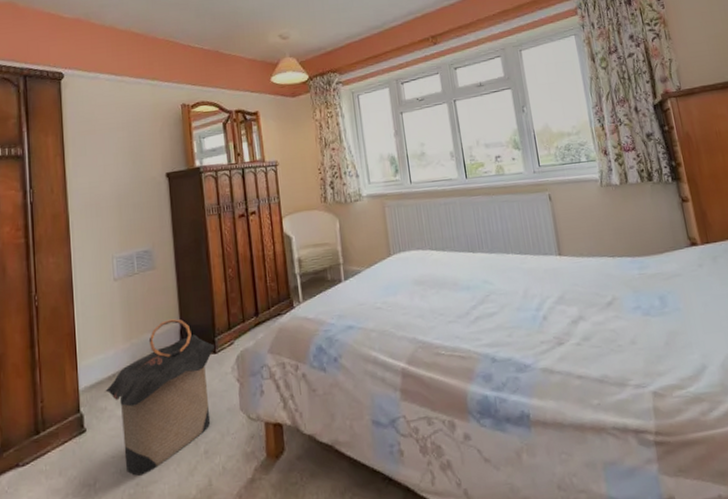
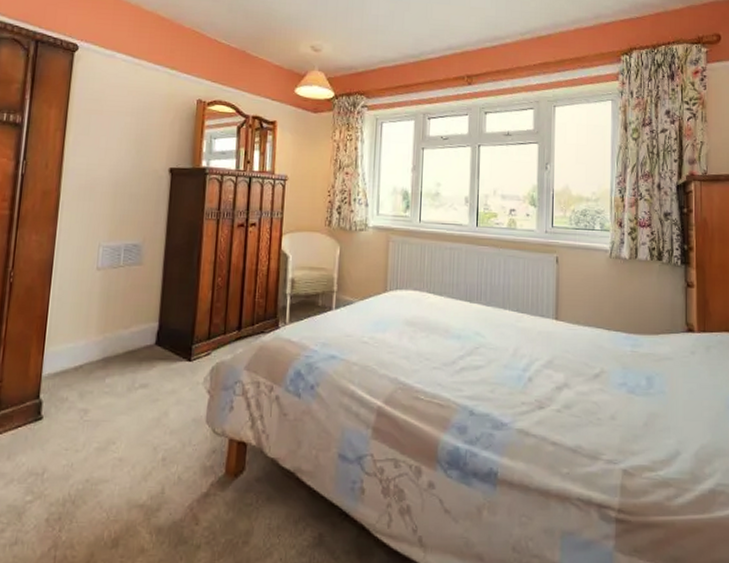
laundry hamper: present [105,319,216,476] -> none [69,319,191,472]

